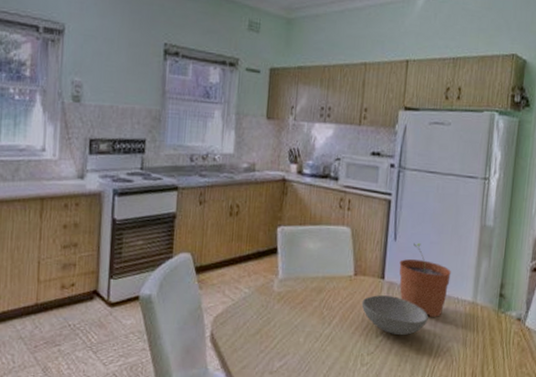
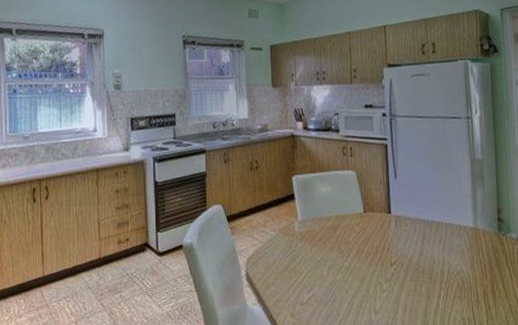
bowl: present [361,295,428,336] -> none [374,228,436,263]
plant pot: present [399,243,451,317] -> none [402,179,451,244]

